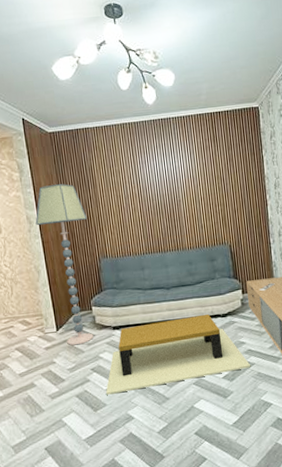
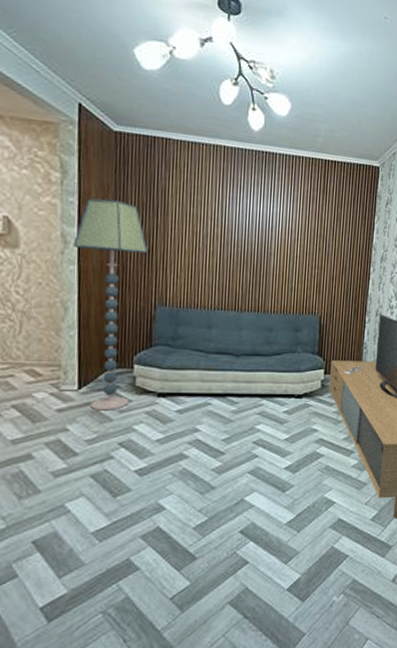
coffee table: present [105,314,251,395] -> none [132,392,320,478]

